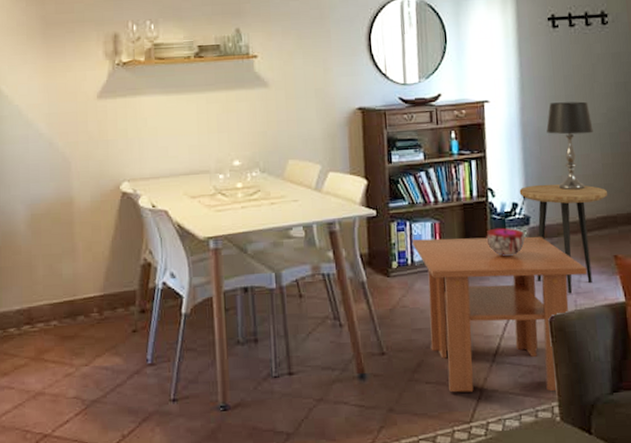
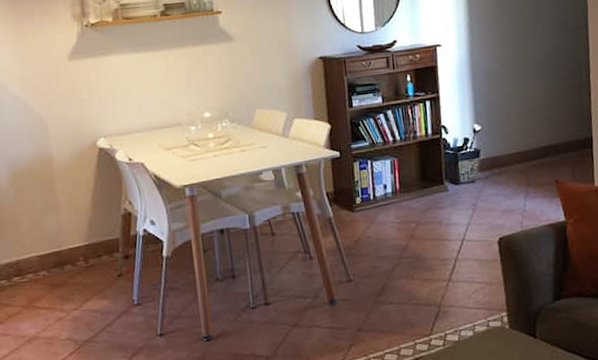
coffee table: present [412,236,588,393] -> none [374,167,532,310]
decorative bowl: present [486,227,525,257] -> none [440,161,476,187]
side table: present [519,184,607,294] -> none [470,118,549,217]
table lamp: present [546,101,593,191] -> none [494,41,536,124]

